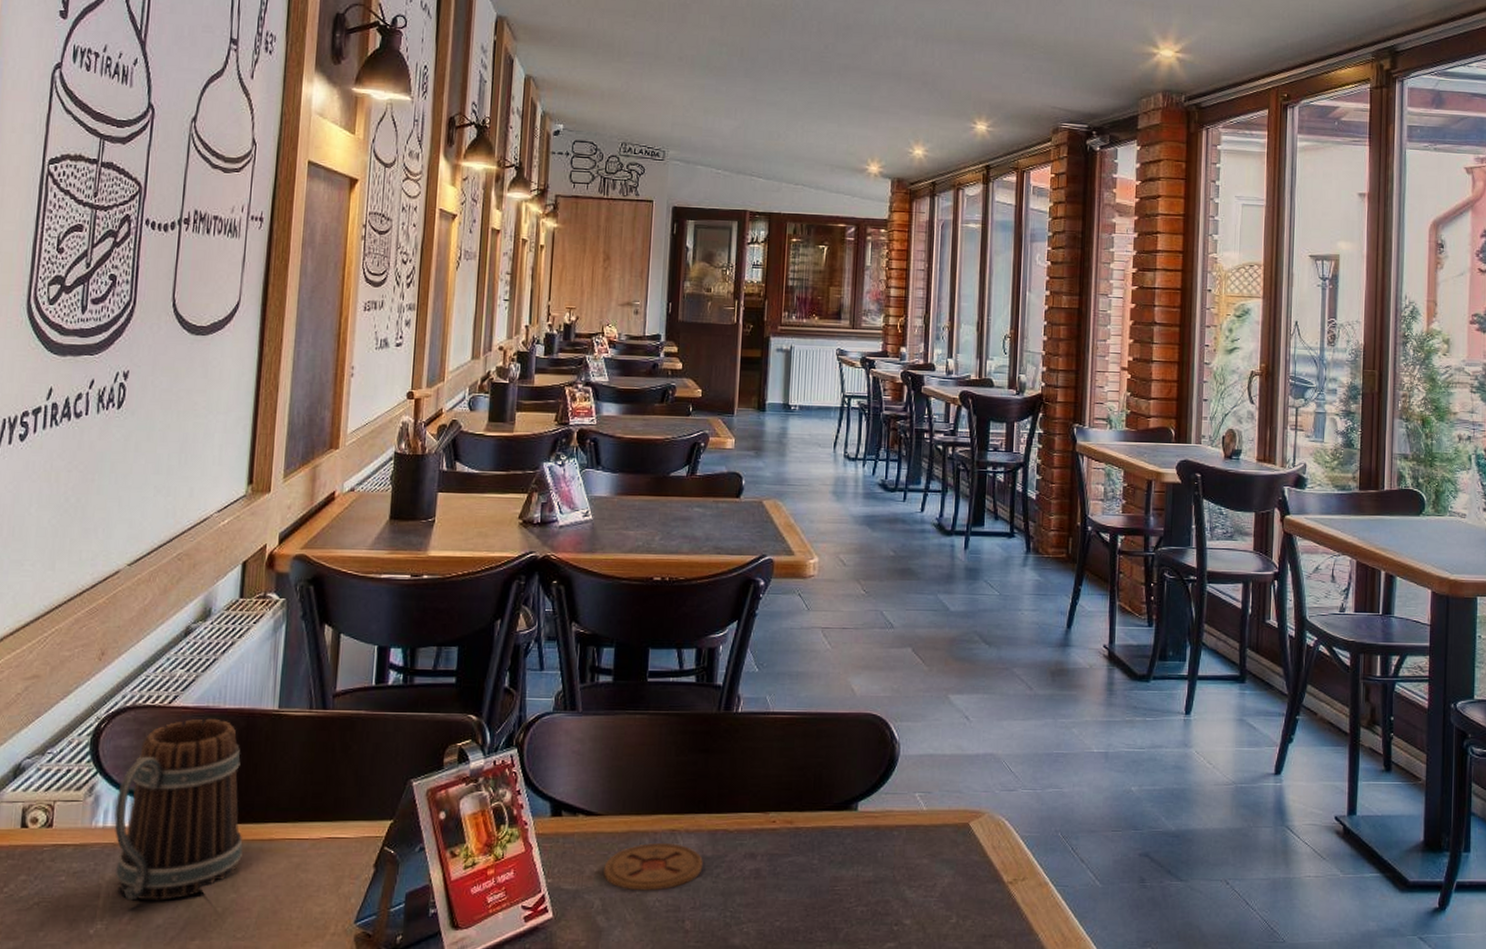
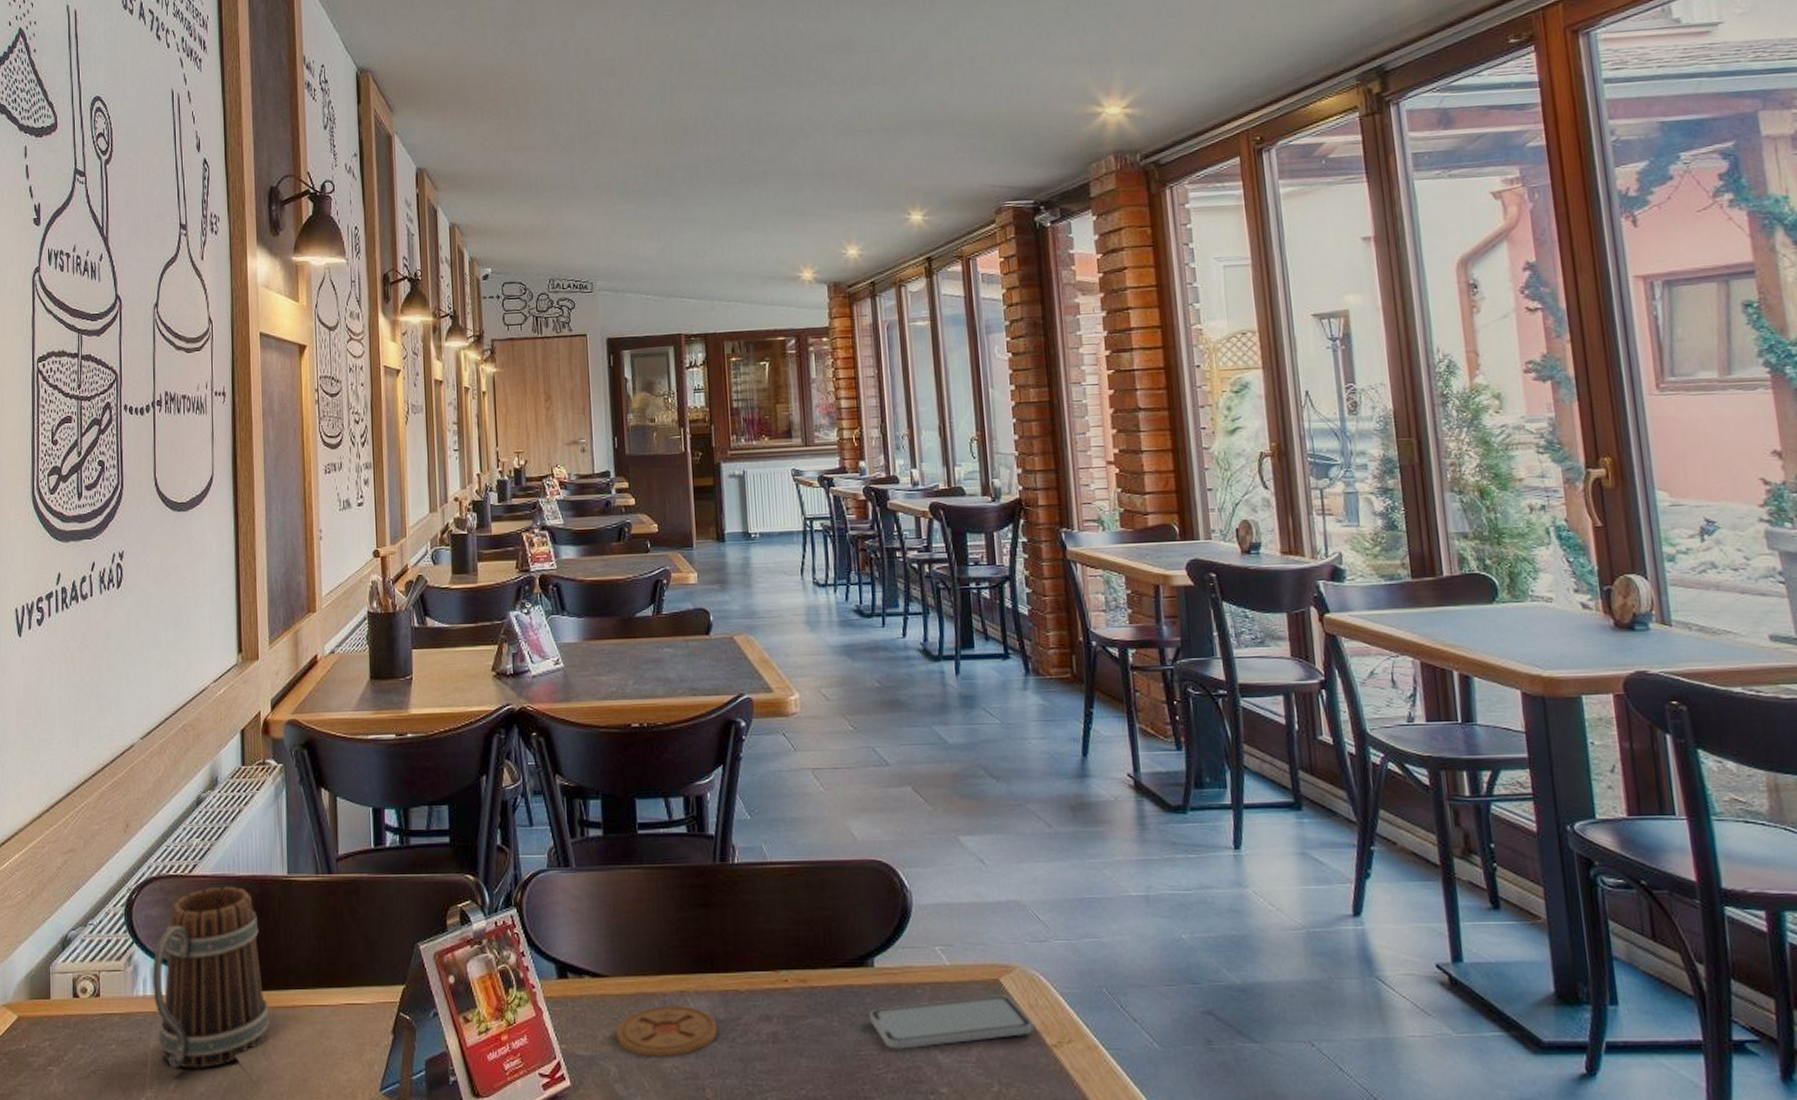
smartphone: none [848,837,994,885] -> present [870,995,1033,1049]

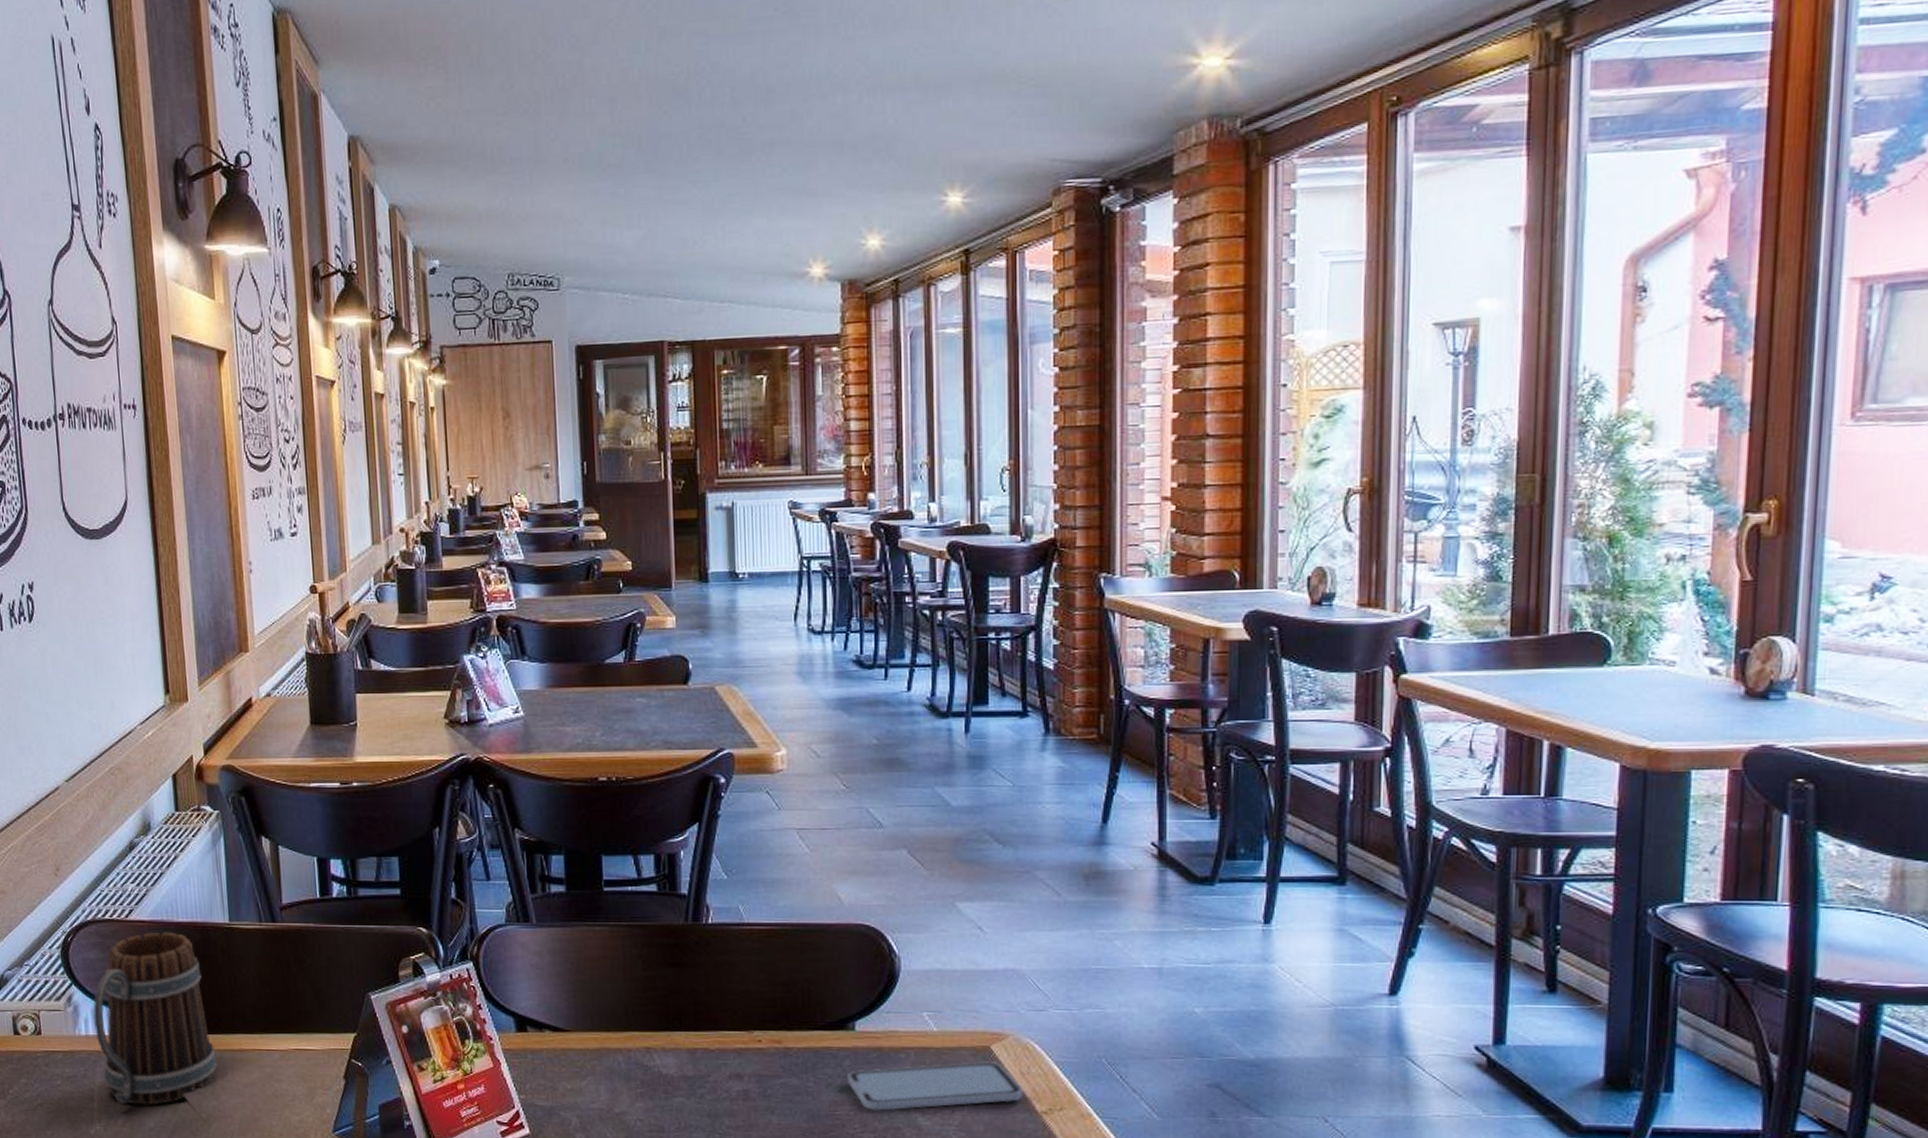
coaster: present [616,1006,717,1057] -> none [578,1061,684,1110]

